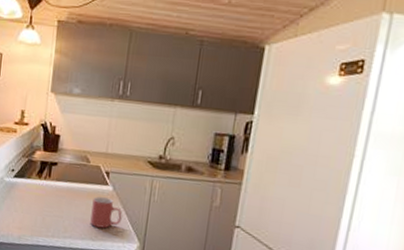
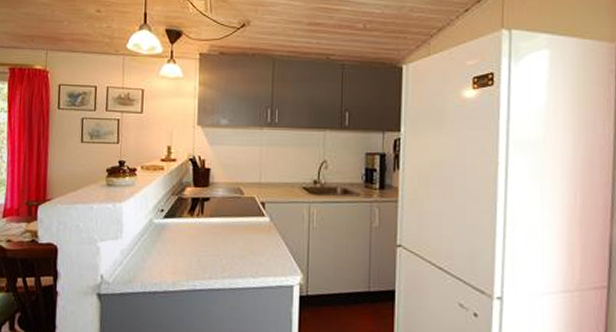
mug: present [90,196,122,229] -> none [249,229,282,263]

